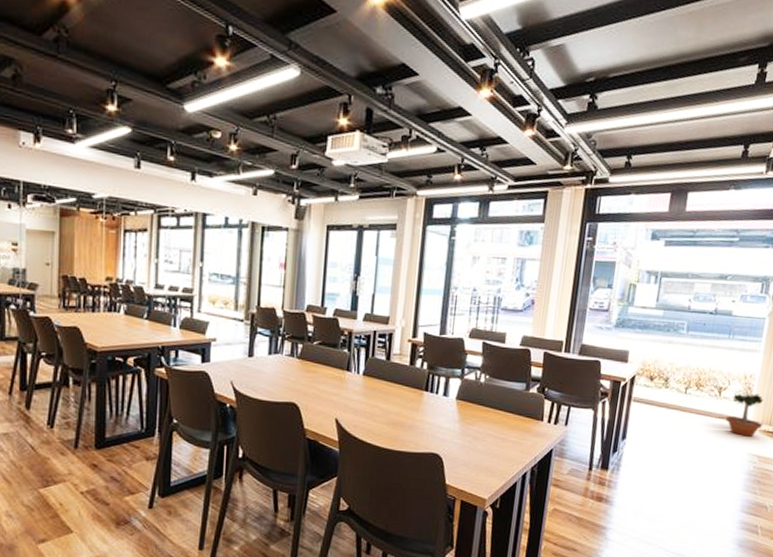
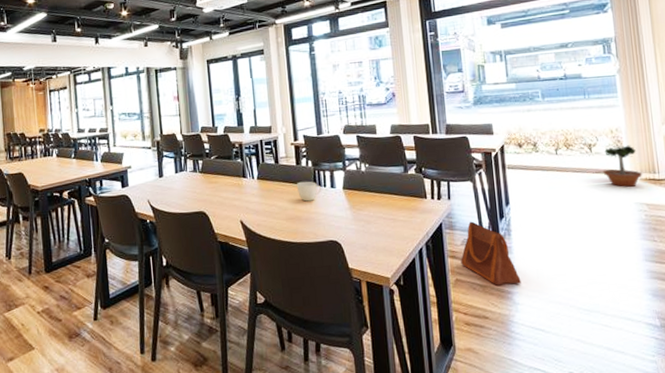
cup: none [405,384,433,408] -> present [296,181,322,202]
shopping bag: none [562,451,618,520] -> present [461,221,521,286]

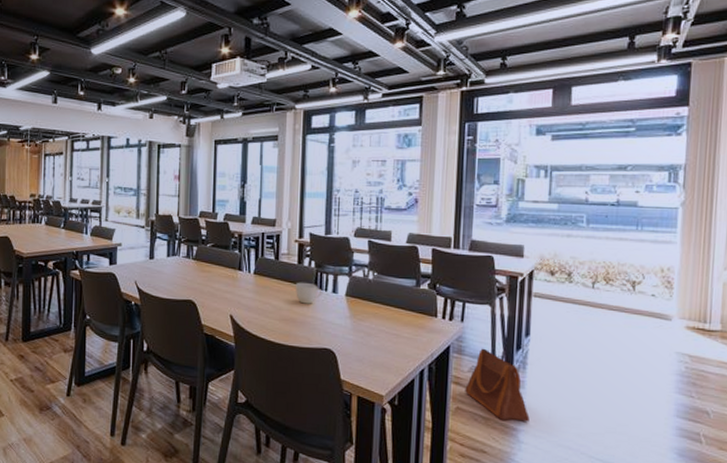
potted tree: present [603,142,643,187] -> none [644,283,691,334]

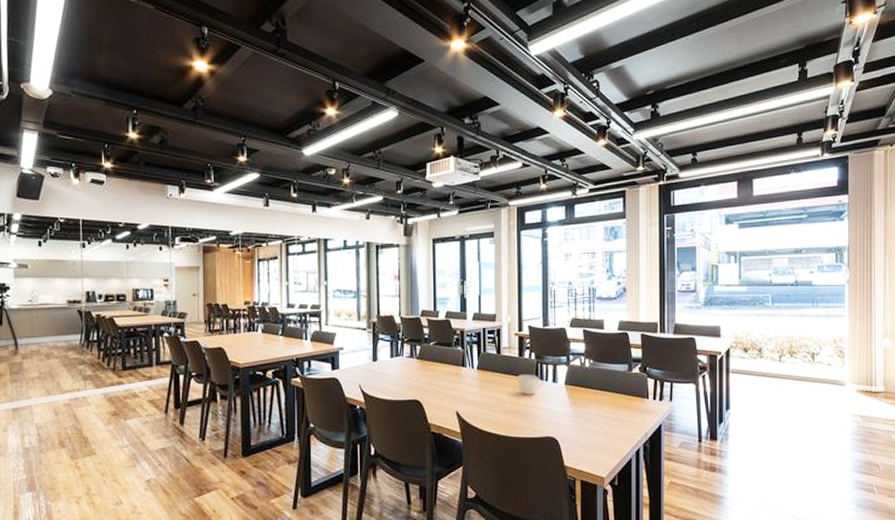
shopping bag: present [465,348,530,422] -> none [677,424,733,490]

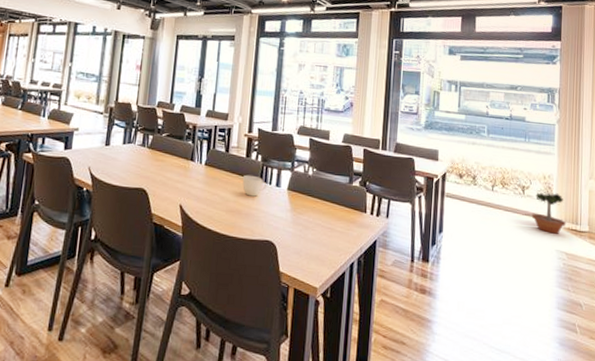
potted tree: none [823,353,861,398] -> present [531,188,567,234]

